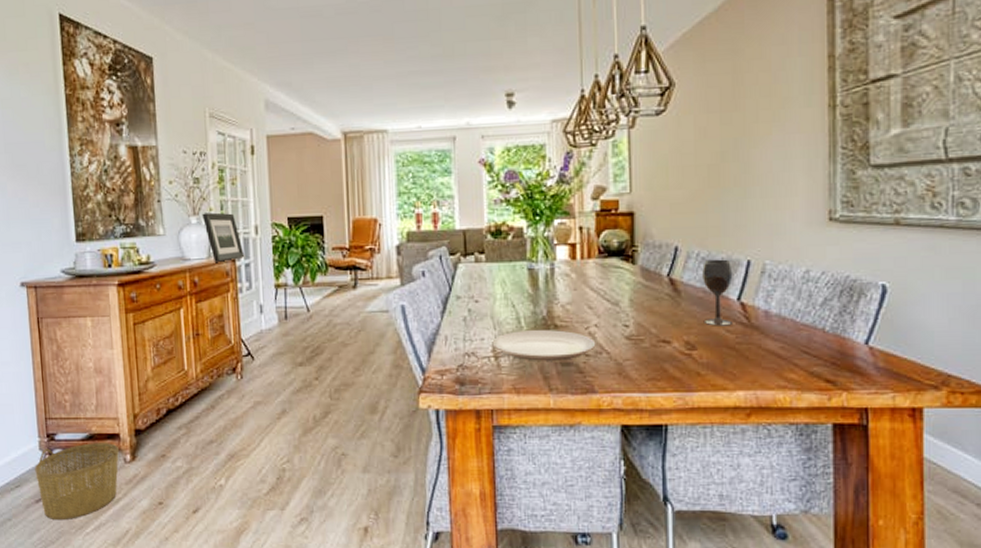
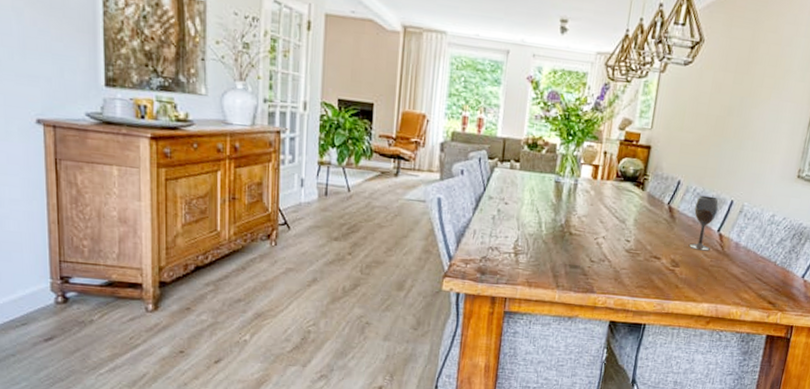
basket: present [34,443,119,521] -> none [44,289,140,360]
picture frame: present [202,212,245,262] -> none [249,80,291,132]
plate: present [492,330,596,361] -> none [514,233,601,264]

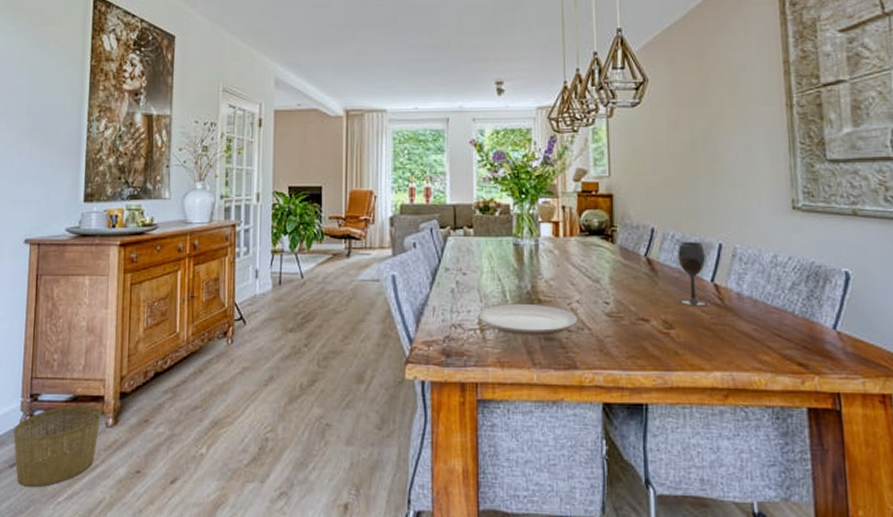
basket: none [44,289,140,360] -> present [12,405,102,488]
plate: none [514,233,601,264] -> present [478,304,578,335]

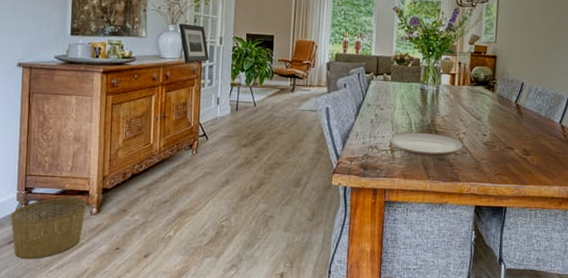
picture frame: none [207,179,245,226] -> present [178,23,210,62]
wine glass: present [677,241,707,306] -> none [537,93,558,141]

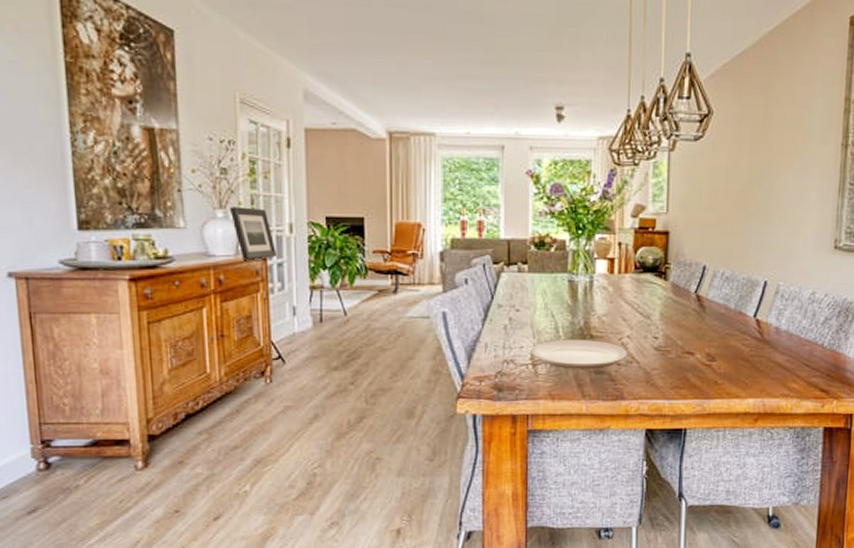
basket: present [10,197,87,260] -> none [25,449,129,533]

